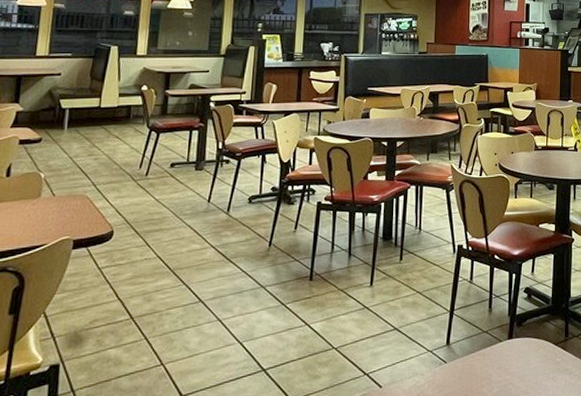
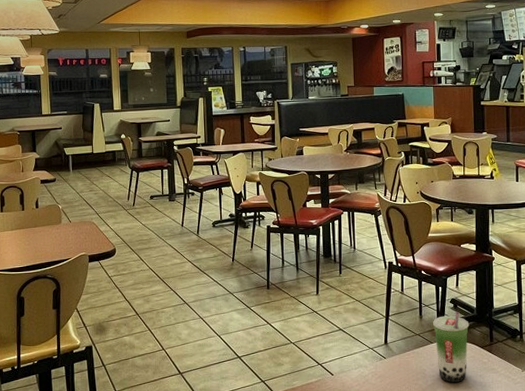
beverage cup: none [503,302,544,389] -> present [432,311,470,382]

